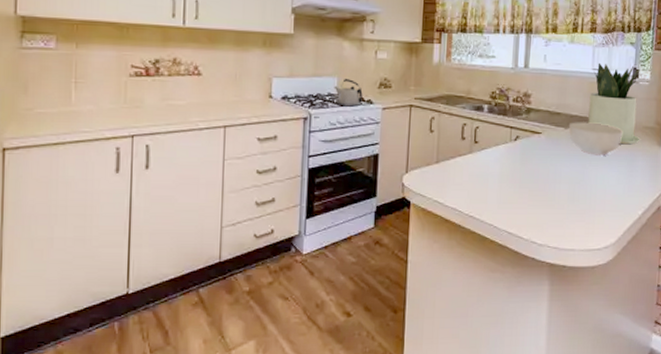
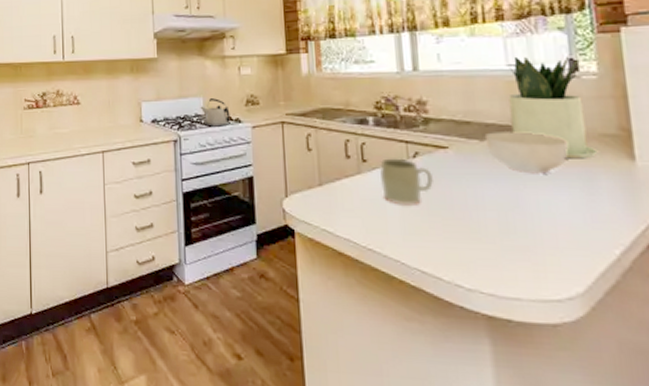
mug: none [487,140,527,180] -> present [380,158,433,205]

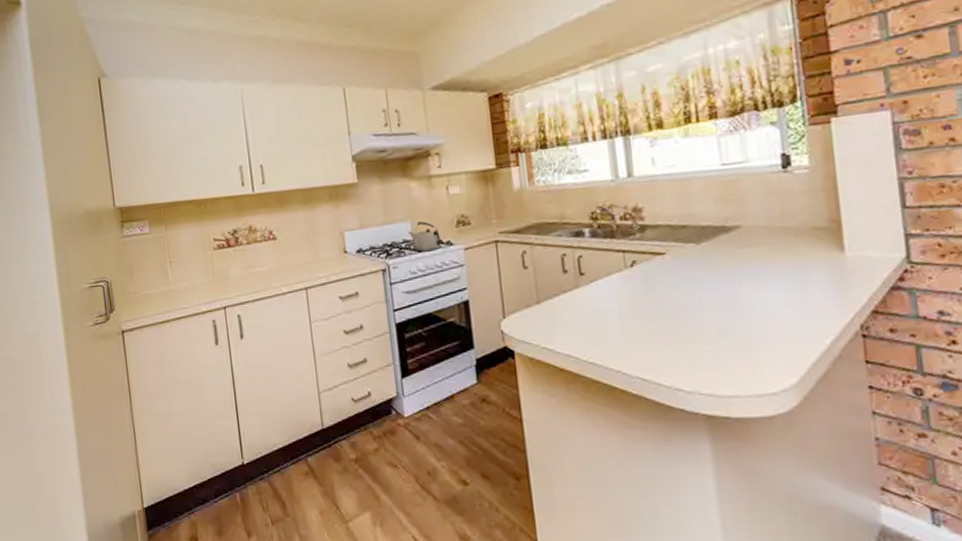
mug: present [380,158,433,205] -> none [597,268,651,316]
bowl: present [484,130,569,174] -> none [700,231,782,274]
planter: present [508,54,598,159] -> none [723,149,810,256]

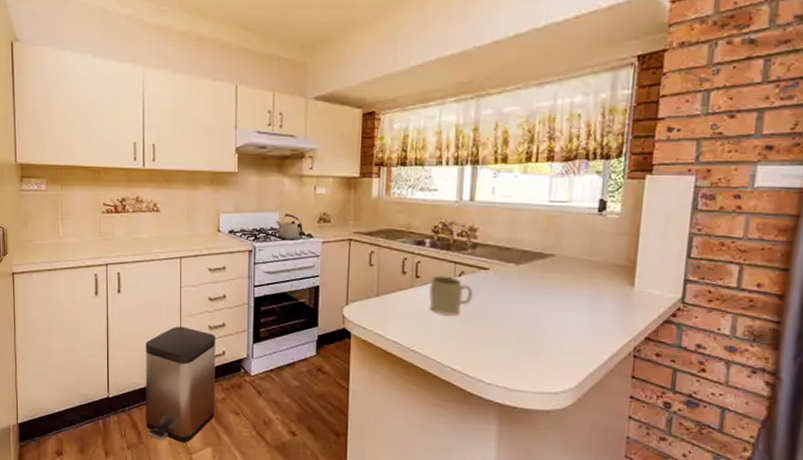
pedal bin: none [278,368,369,510] -> present [146,326,216,442]
mug: none [597,268,651,316] -> present [429,275,473,316]

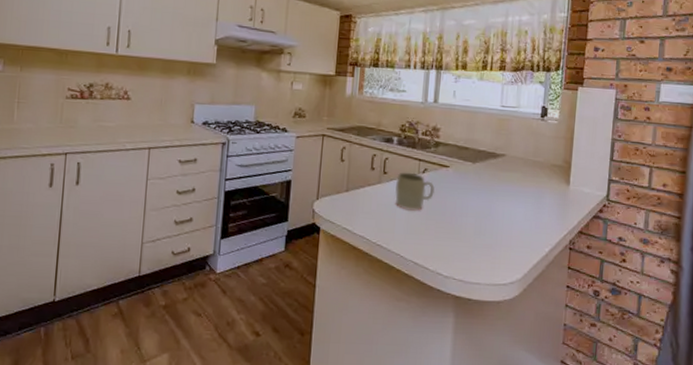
pedal bin: present [146,326,216,442] -> none [95,221,182,349]
kettle: present [275,214,303,240] -> none [251,108,278,134]

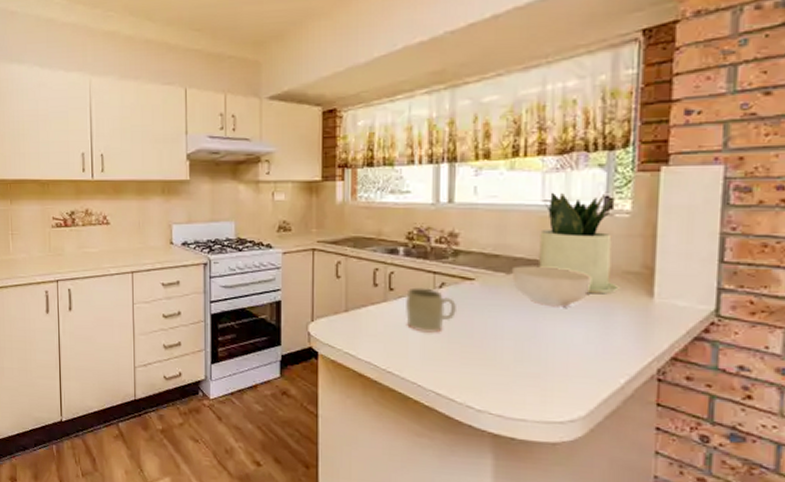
bowl: none [476,156,531,192] -> present [511,264,592,308]
planter: none [496,100,548,182] -> present [539,192,619,295]

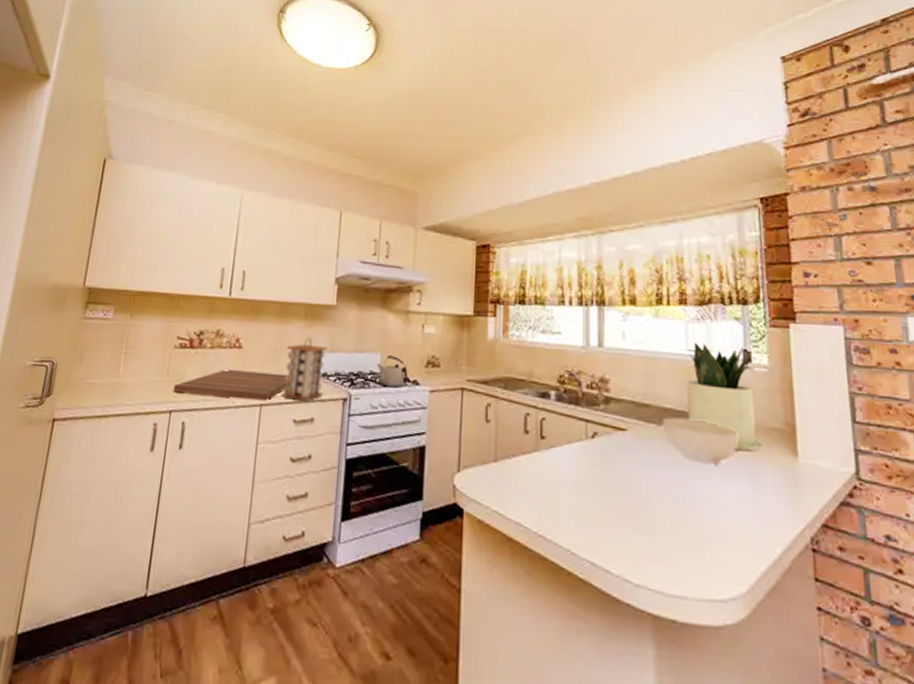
cutting board: none [56,242,154,269] -> present [173,368,288,401]
spice rack: none [149,212,186,267] -> present [281,338,328,401]
kettle: none [231,223,261,252] -> present [376,356,408,388]
mug: present [406,287,456,333] -> none [558,436,609,490]

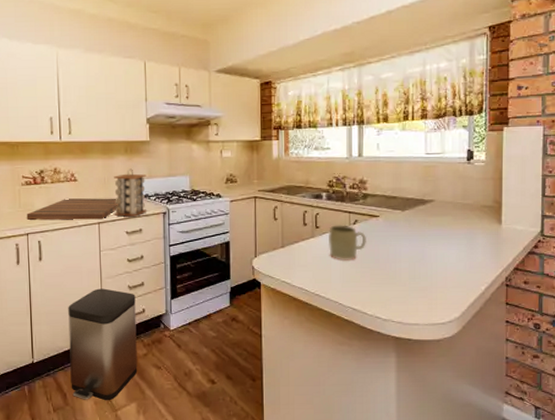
pedal bin: none [190,495,295,668] -> present [68,288,138,400]
kettle: present [376,356,408,388] -> none [187,177,212,201]
mug: none [558,436,609,490] -> present [329,225,366,261]
bowl: present [661,416,739,465] -> none [405,203,461,235]
planter: present [686,342,765,452] -> none [424,146,479,224]

